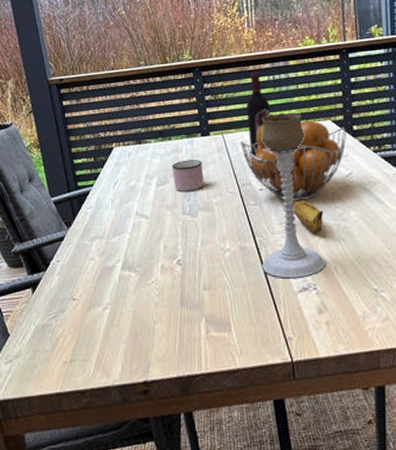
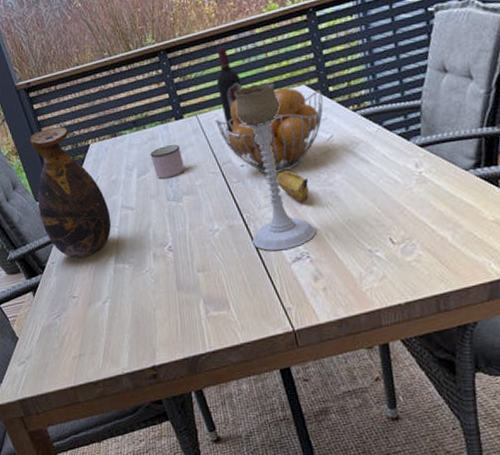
vase: none [52,126,124,260] -> present [29,127,112,259]

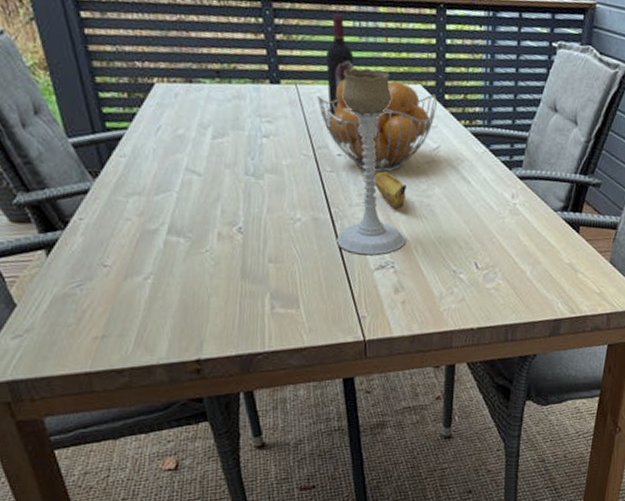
vase: present [29,127,112,259] -> none [68,47,170,221]
mug: present [150,144,186,179] -> none [232,110,273,149]

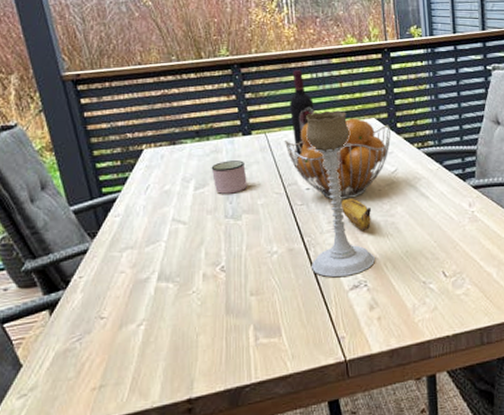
mug: none [232,110,273,149] -> present [211,160,248,194]

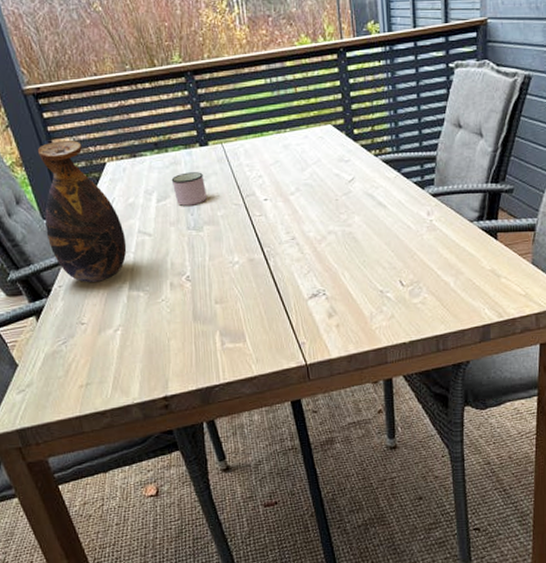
vase: none [70,127,159,274] -> present [37,141,127,283]
fruit basket: present [284,118,391,199] -> none [240,125,347,210]
wine bottle: present [290,70,315,159] -> none [245,76,270,169]
candle holder: present [306,110,375,278] -> none [261,117,333,287]
banana: present [342,198,372,230] -> none [299,208,329,240]

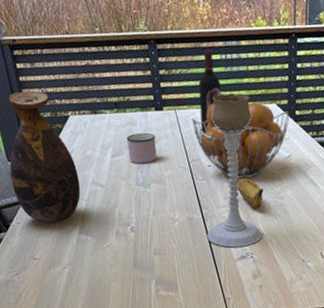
fruit basket: none [240,125,347,210] -> present [191,102,289,179]
wine bottle: none [245,76,270,169] -> present [199,50,221,137]
candle holder: none [261,117,333,287] -> present [207,92,262,248]
banana: none [299,208,329,240] -> present [237,178,264,209]

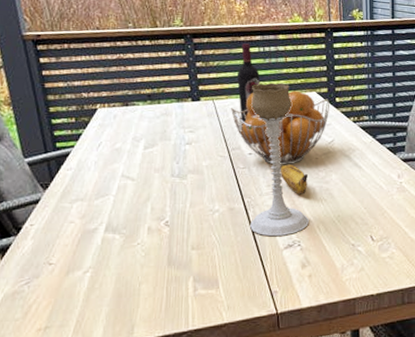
vase: present [8,91,81,224] -> none [25,85,108,223]
mug: present [126,133,158,164] -> none [160,123,195,155]

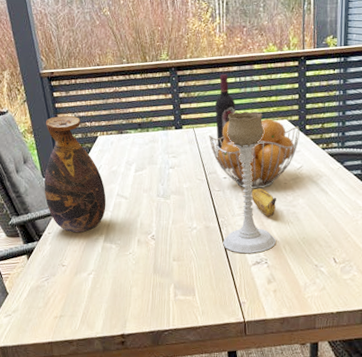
vase: none [25,85,108,223] -> present [44,116,107,233]

